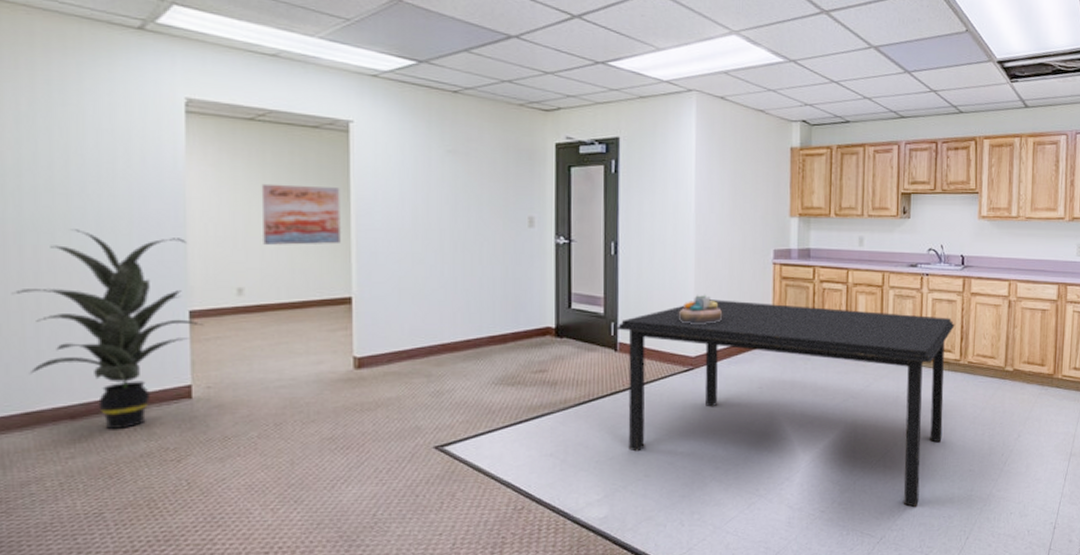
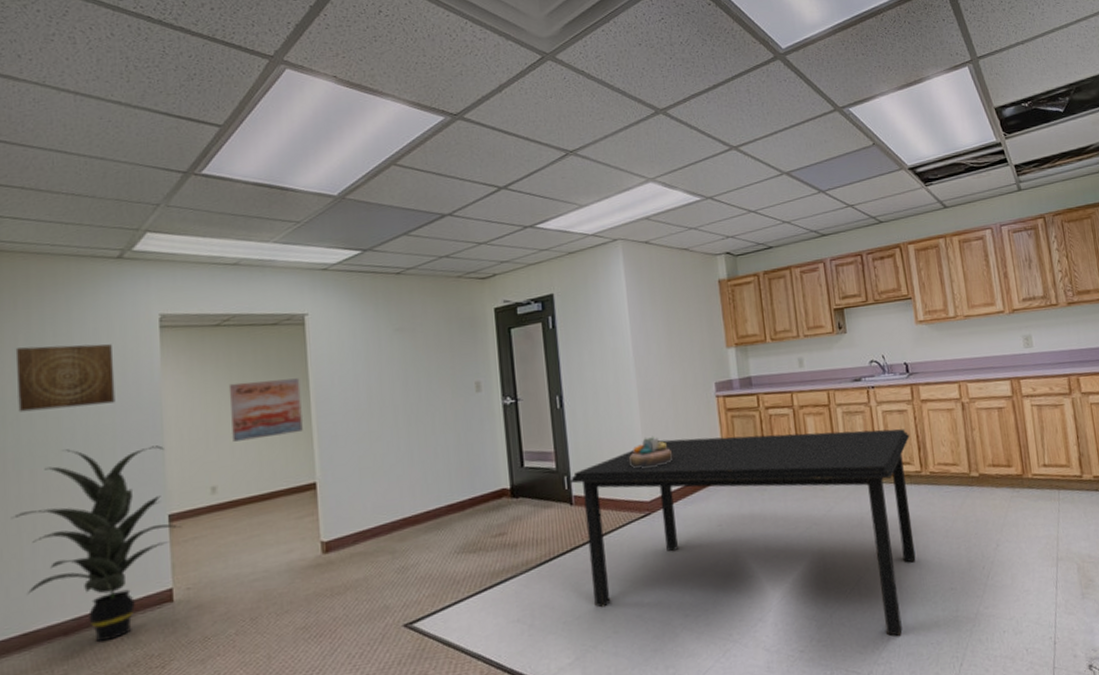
wall art: none [17,112,133,187] -> present [15,344,115,412]

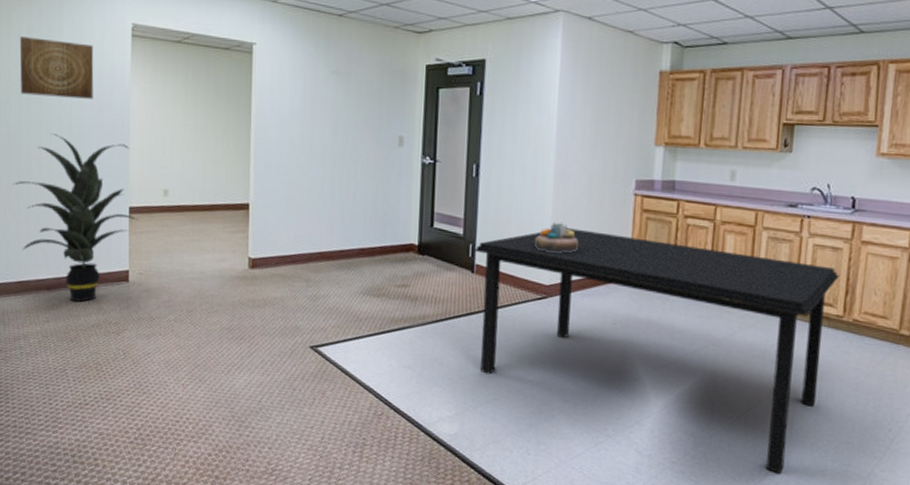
wall art: present [228,378,303,442] -> none [184,99,244,155]

